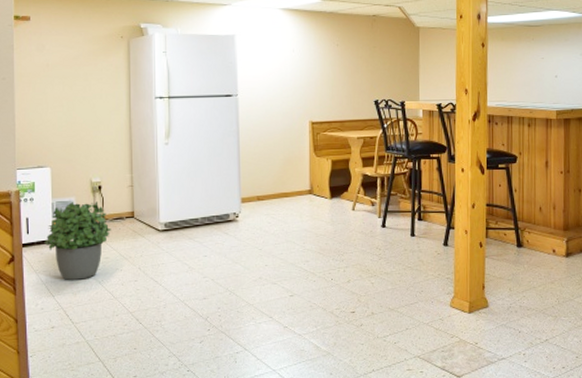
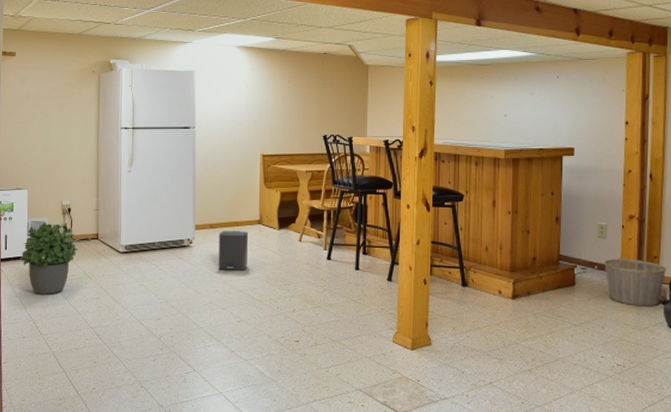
pedal bin: none [267,201,299,244] -> present [218,230,249,270]

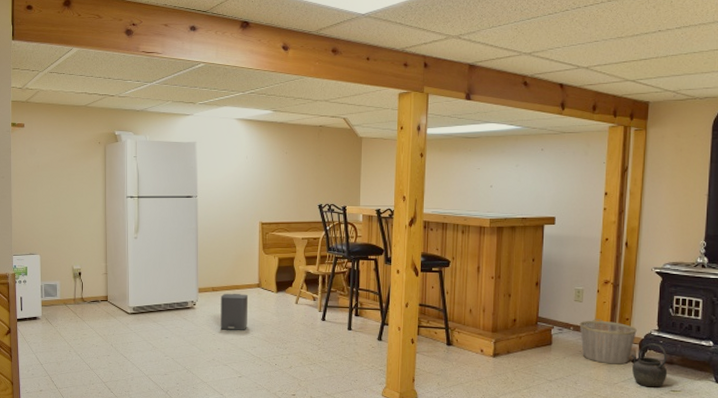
potted plant: present [19,221,78,295] -> none [34,284,89,352]

